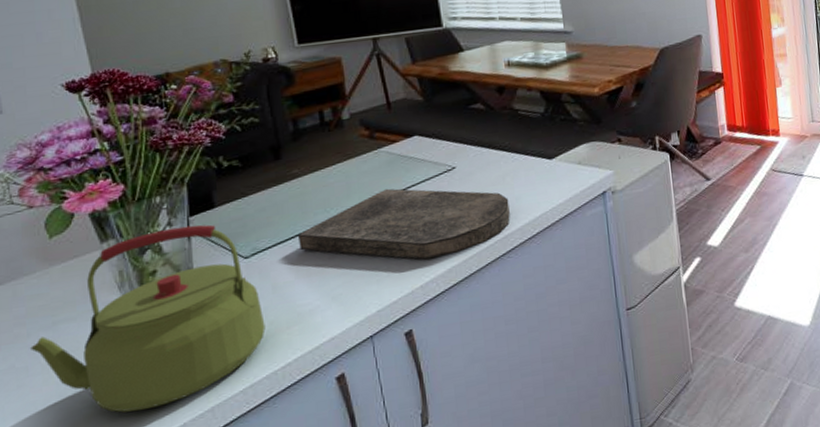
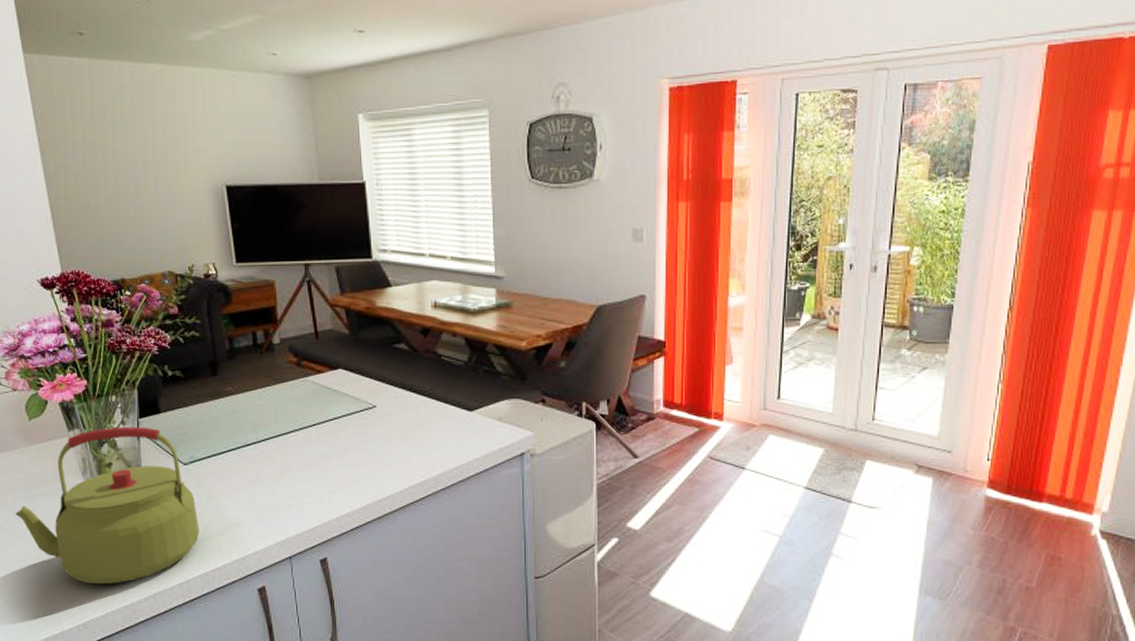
cutting board: present [297,188,510,260] -> none [229,418,426,493]

